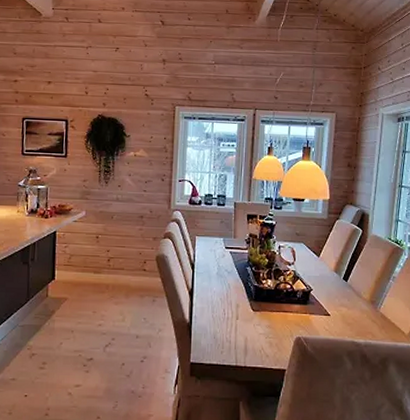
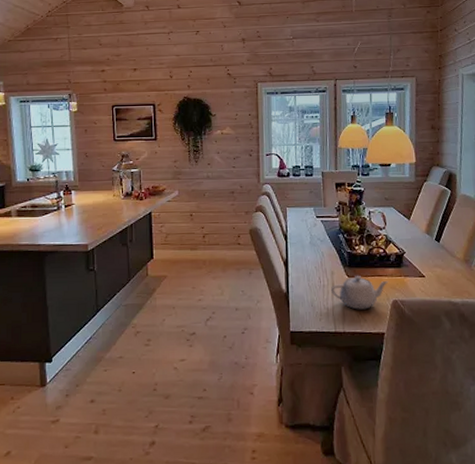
teapot: none [235,310,294,345] -> present [331,276,389,310]

